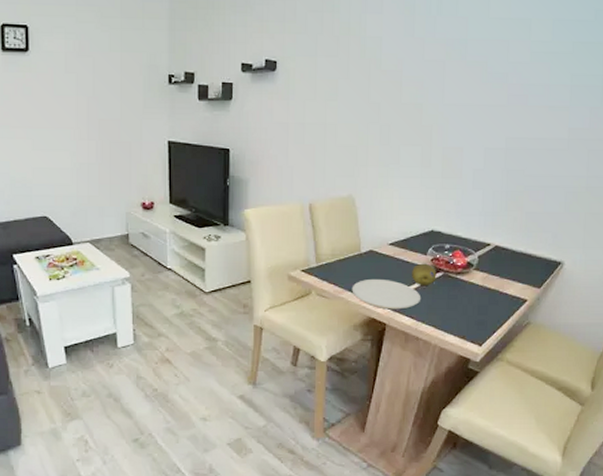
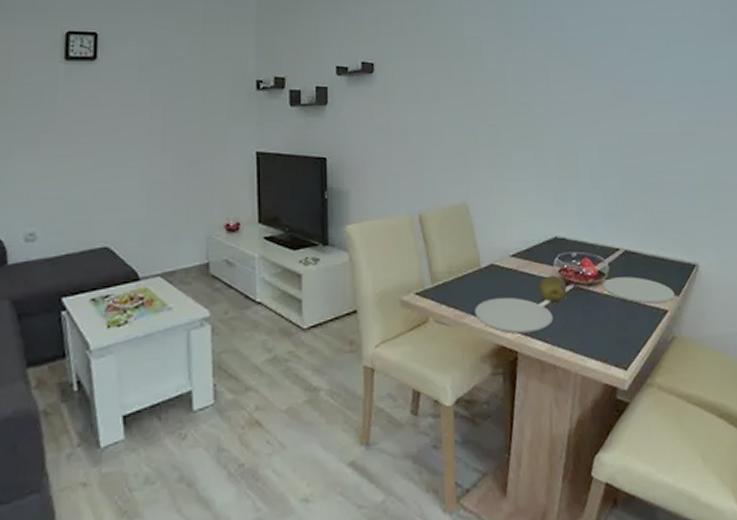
plate: none [470,269,536,294] -> present [603,276,675,304]

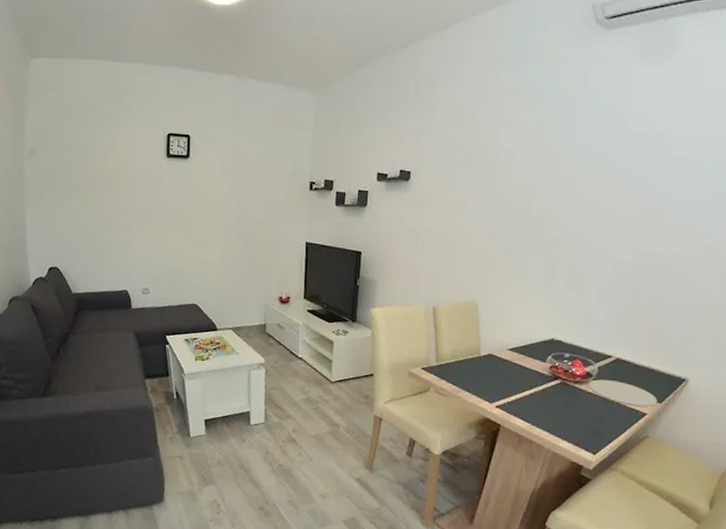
plate: present [474,297,554,334] -> none [469,381,538,413]
fruit: present [539,275,567,303] -> none [529,370,555,393]

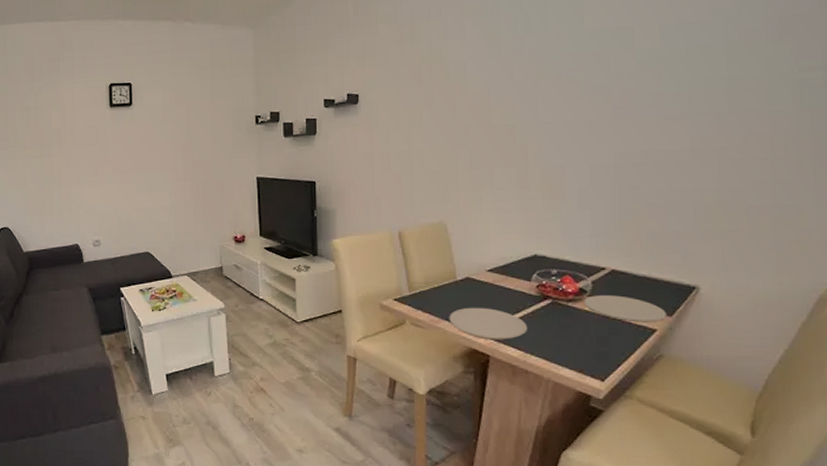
plate: none [469,381,538,413] -> present [449,307,528,340]

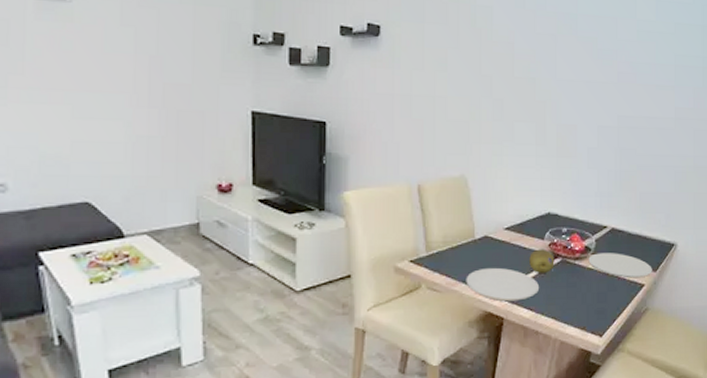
fruit: none [515,290,544,315] -> present [529,249,555,274]

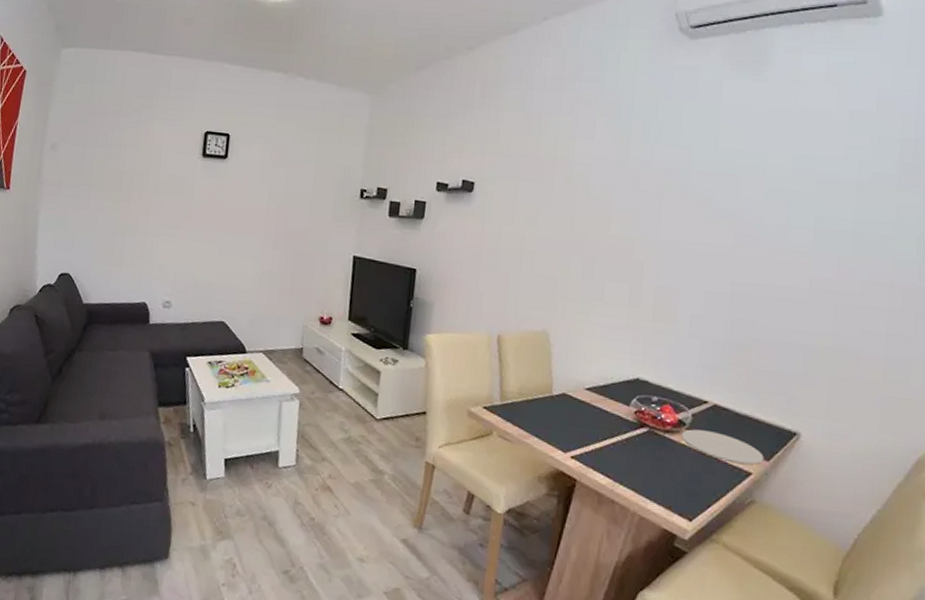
plate: present [466,267,540,302] -> none [538,425,621,466]
fruit: present [529,249,555,274] -> none [610,414,641,442]

